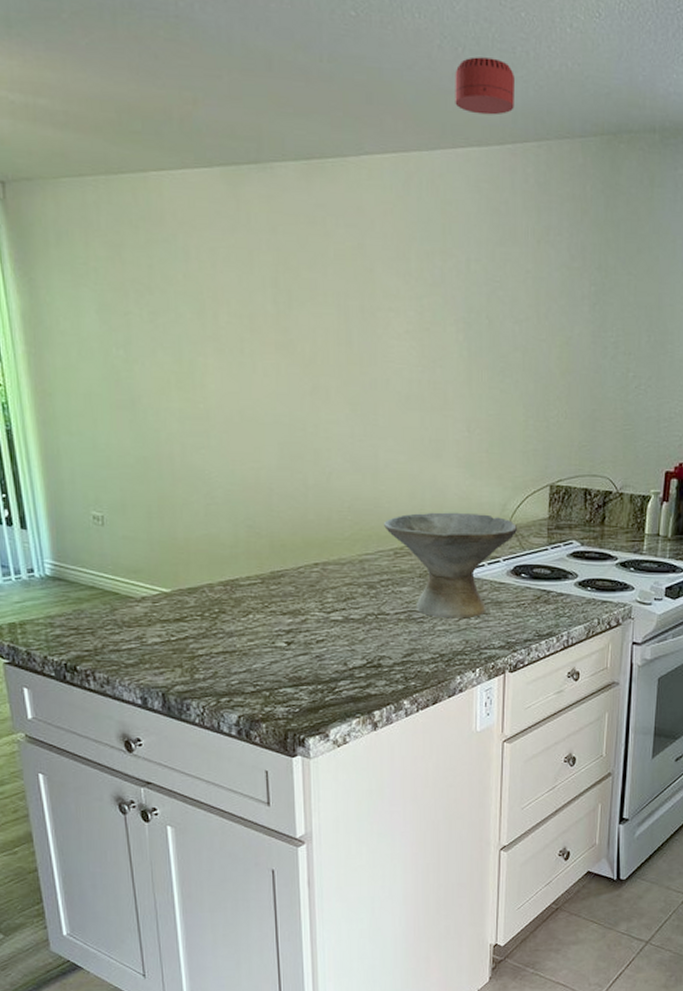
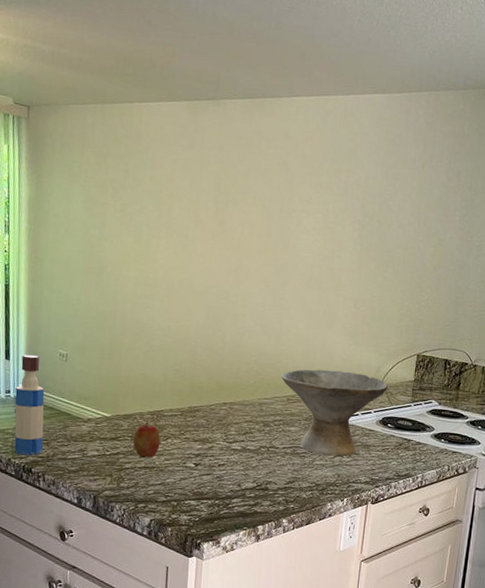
tequila bottle: none [40,521,89,650] -> present [14,354,45,456]
apple: none [203,594,240,641] -> present [132,421,161,459]
smoke detector: present [455,57,514,115] -> none [367,29,415,71]

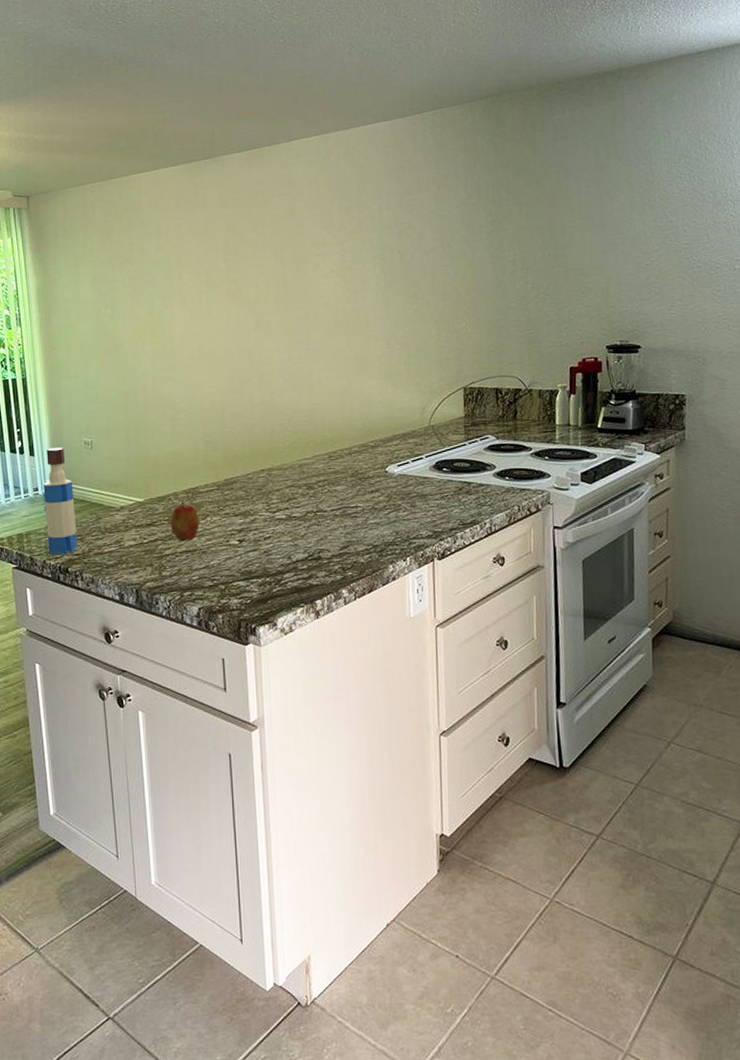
bowl: present [280,369,388,457] -> none [318,417,438,513]

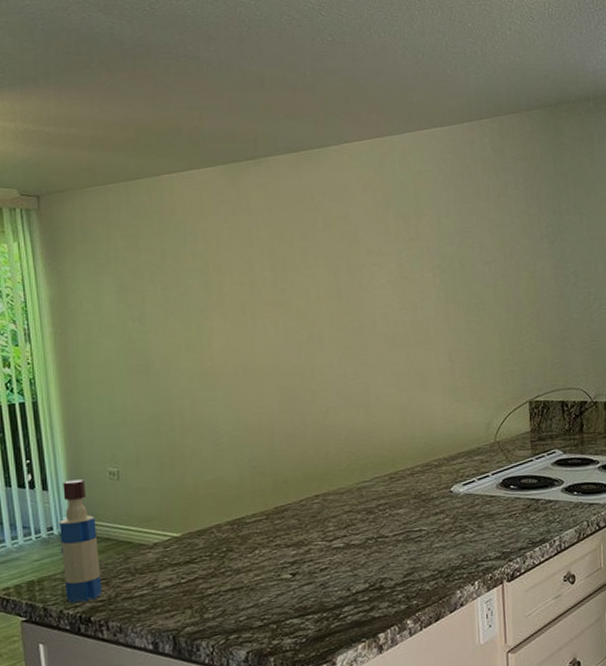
apple: present [170,500,199,542] -> none [212,533,246,579]

